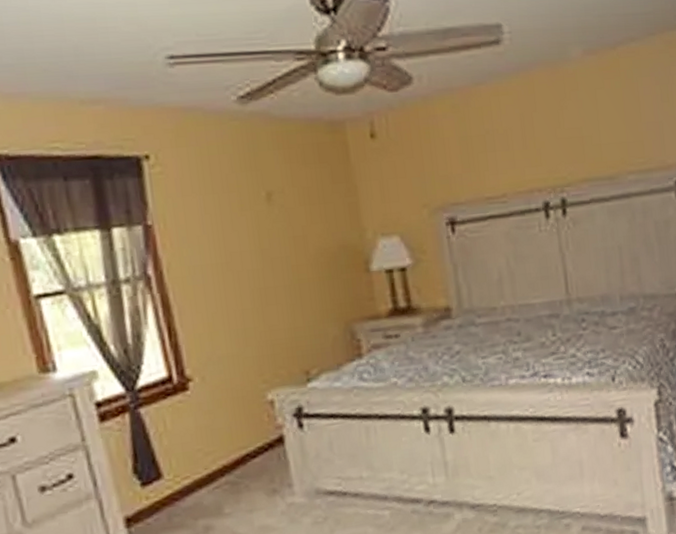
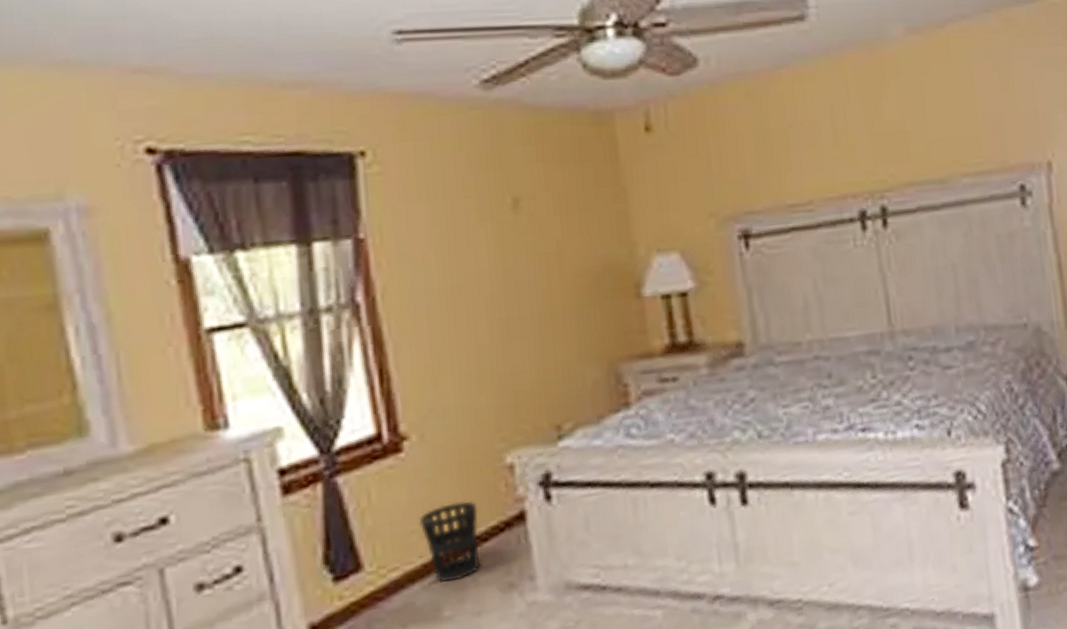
wastebasket: none [203,427,250,488] -> present [418,500,479,583]

